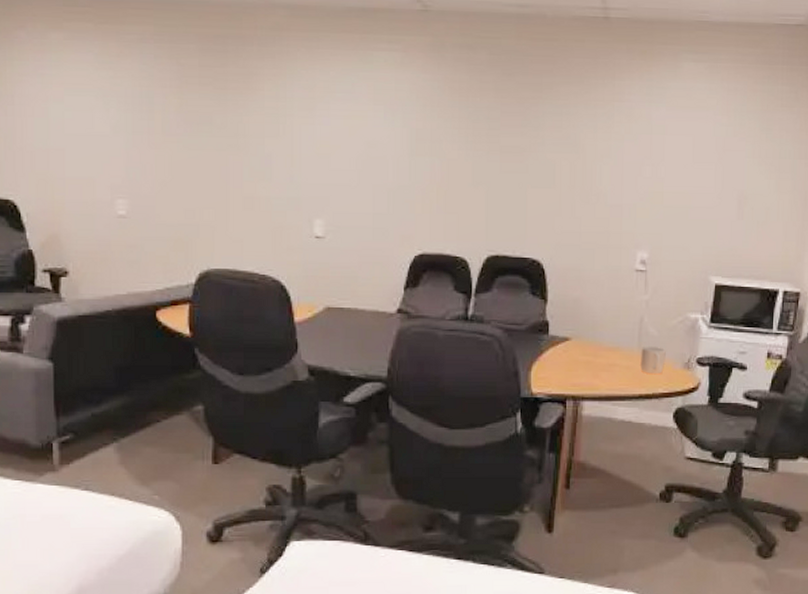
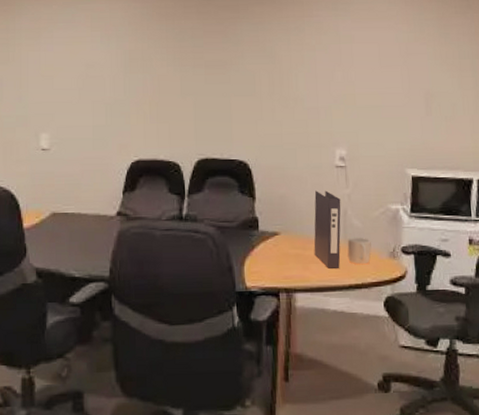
binder: none [605,295,638,377] -> present [314,190,341,269]

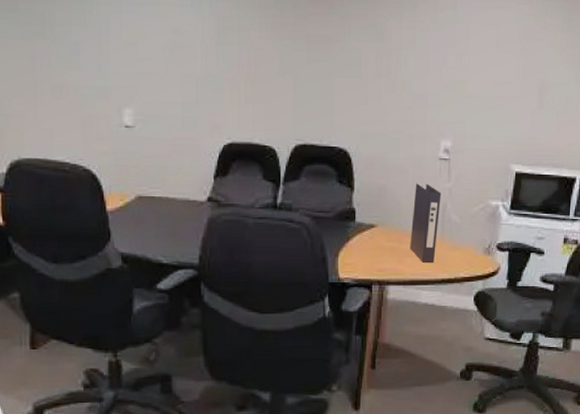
mug: present [347,237,372,265] -> none [443,232,468,260]

